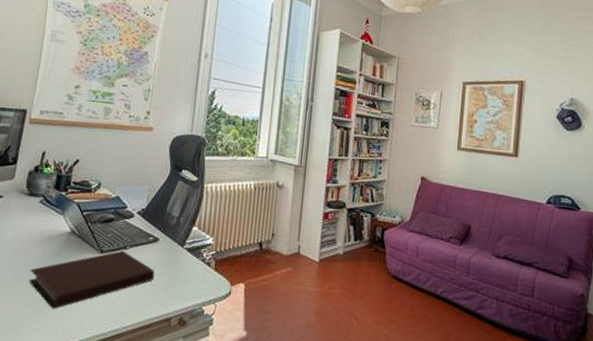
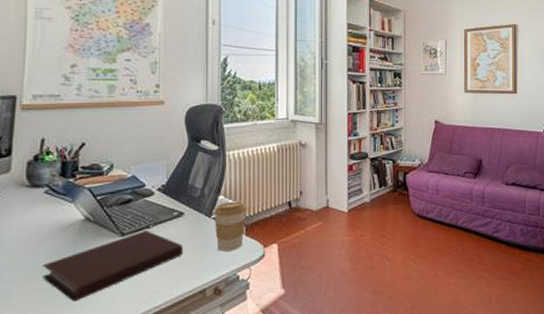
coffee cup: none [186,234,219,284] -> present [214,201,247,252]

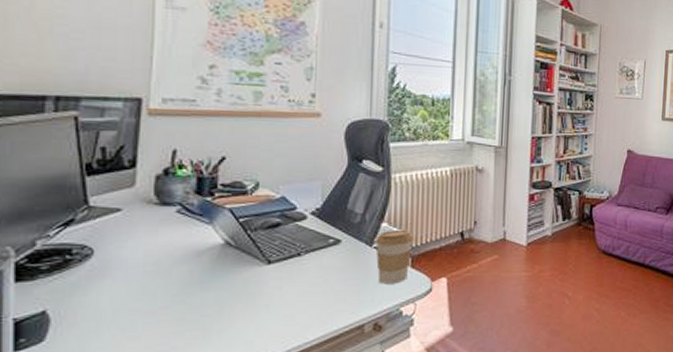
notebook: present [42,229,184,302] -> none [173,257,340,335]

